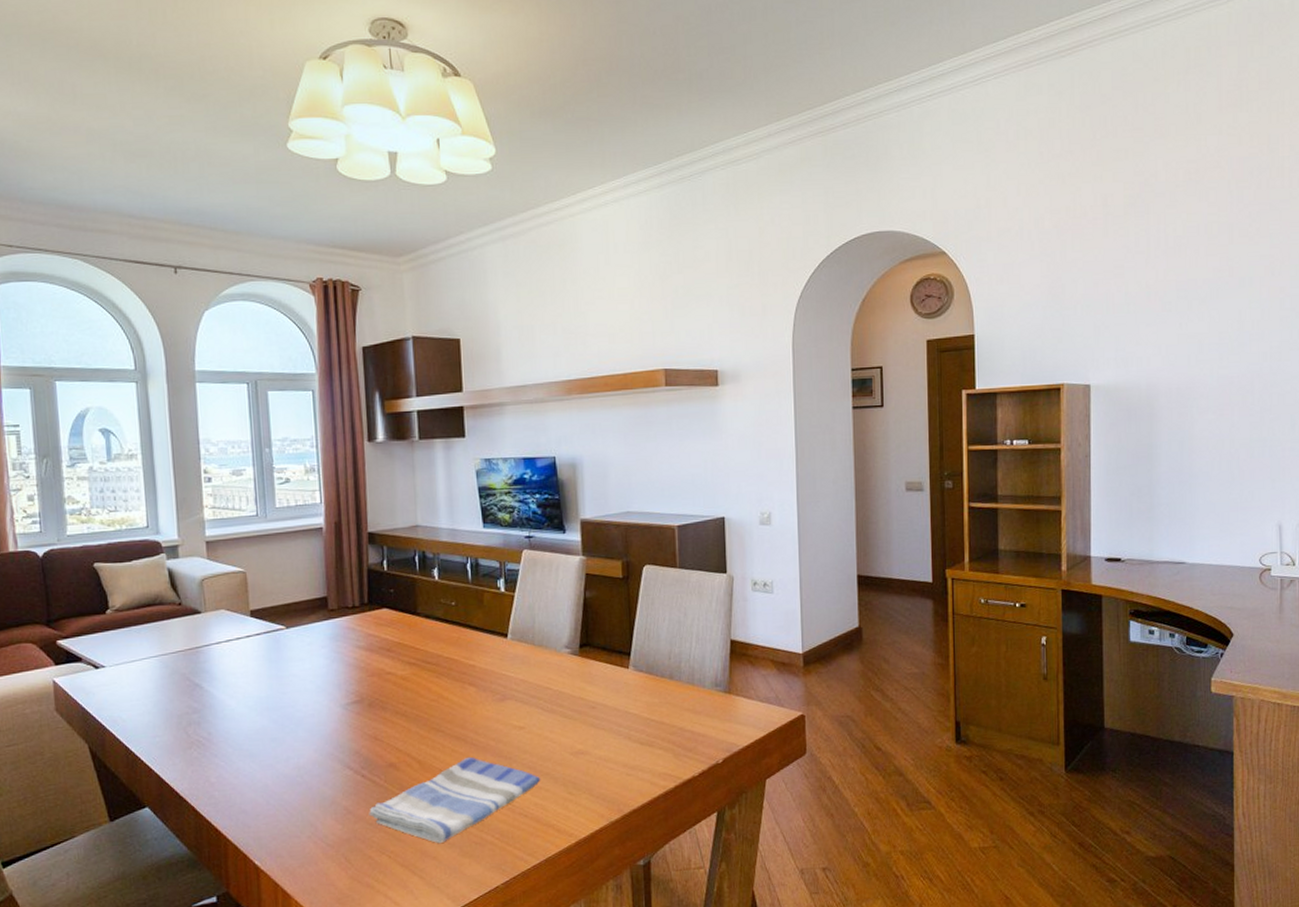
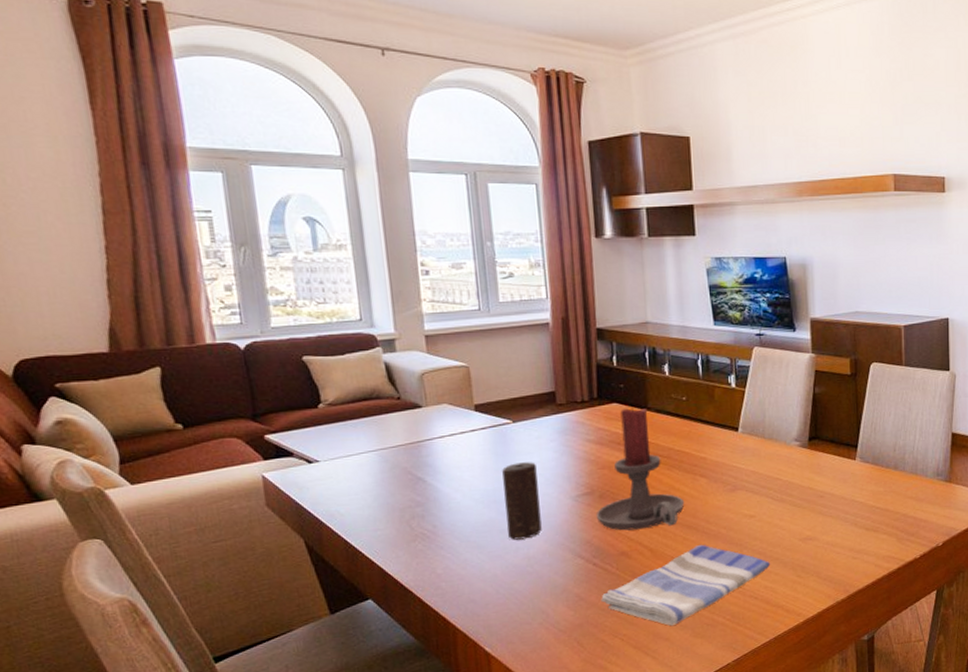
candle: none [275,668,312,749] -> present [502,462,542,540]
candle holder: none [364,613,453,741] -> present [595,408,685,531]

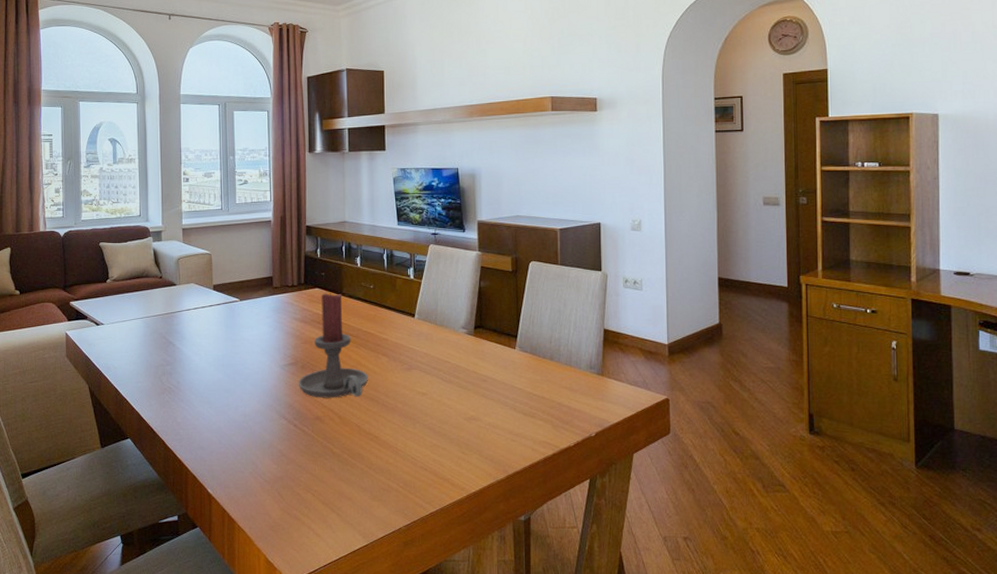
candle: present [502,462,542,540] -> none [230,334,256,399]
dish towel: present [601,544,771,626] -> none [298,415,439,487]

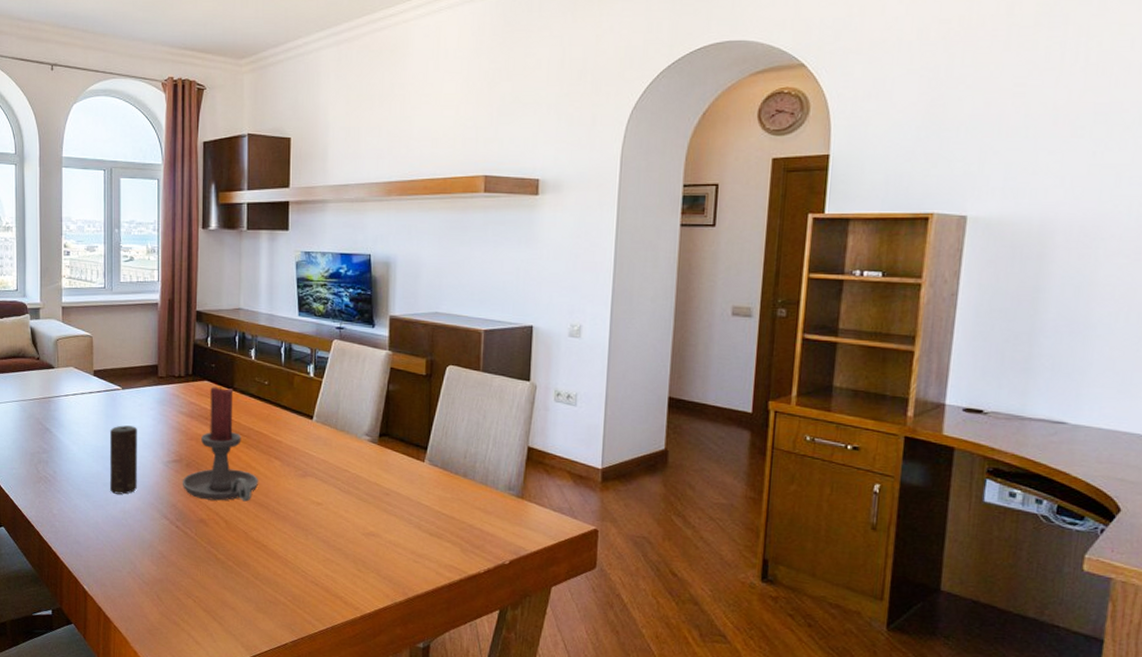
candle: none [230,334,256,399] -> present [110,425,137,495]

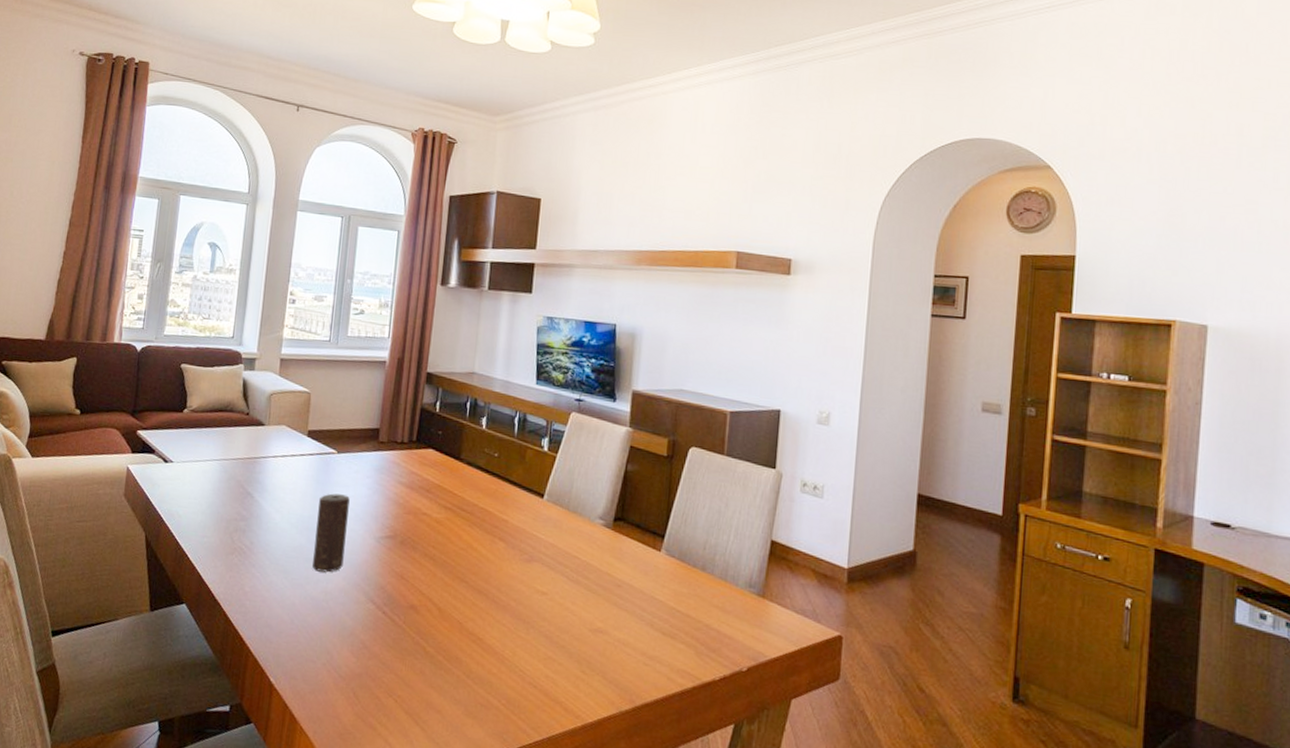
candle holder: present [182,386,259,502] -> none [394,456,480,587]

